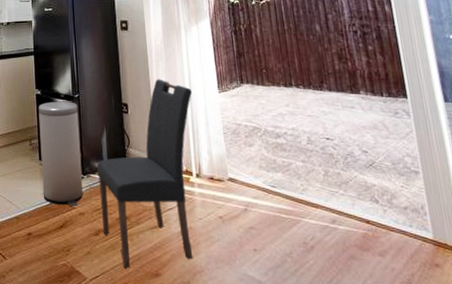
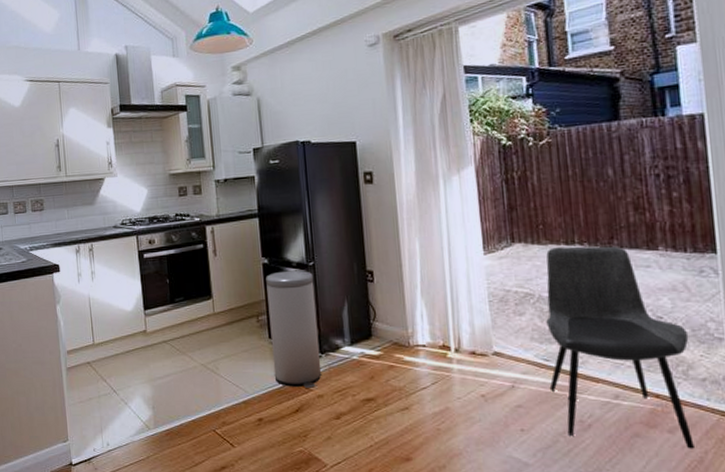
dining chair: present [97,79,193,269] -> none [337,240,451,453]
dining chair: none [269,88,402,272] -> present [546,246,694,449]

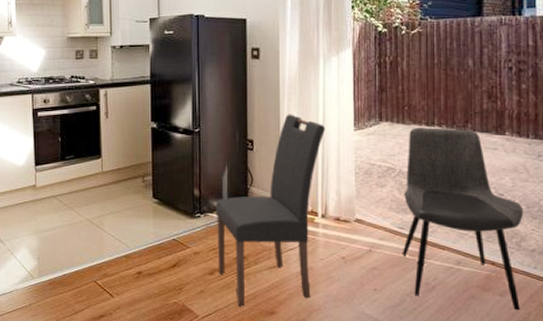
pedal bin: present [266,270,322,389] -> none [153,135,200,246]
dining chair: none [337,240,451,453] -> present [215,114,325,307]

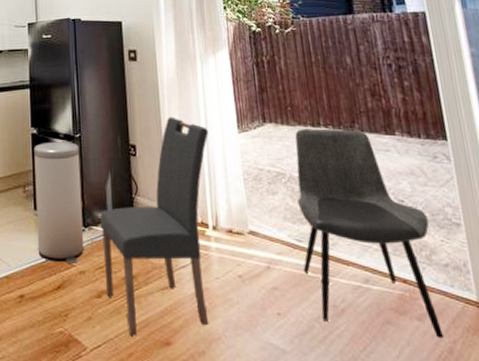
pedal bin: none [153,135,200,246] -> present [34,141,85,265]

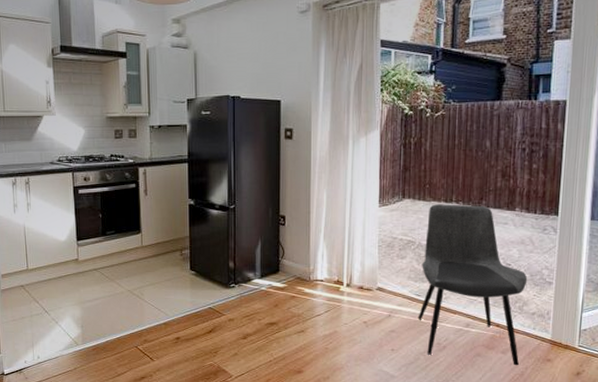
pedal bin: present [34,141,85,265] -> none [191,212,234,314]
dining chair: present [100,117,209,336] -> none [249,191,352,367]

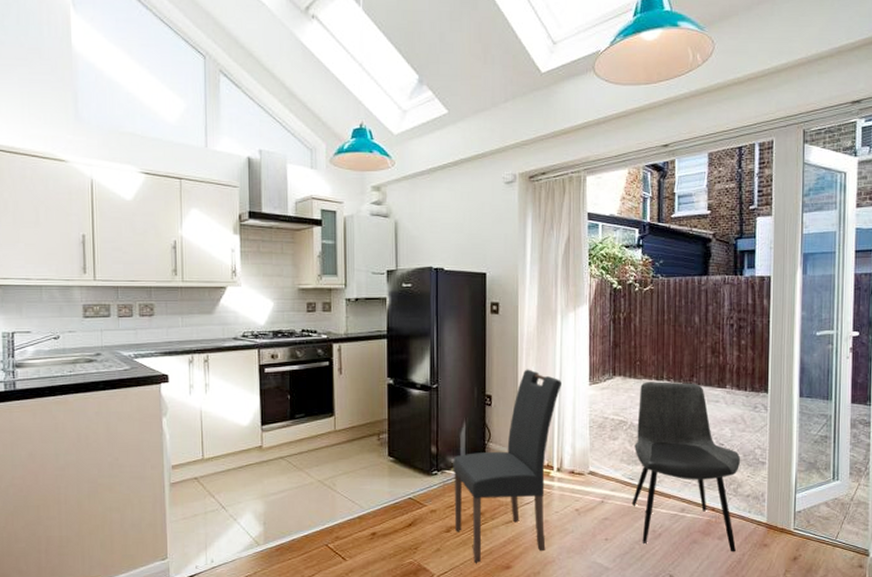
dining chair: none [249,191,352,367] -> present [453,369,561,563]

